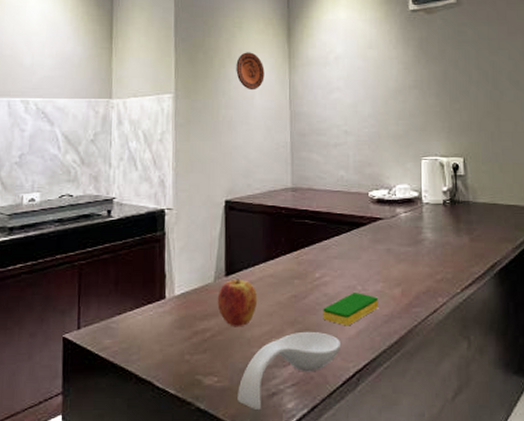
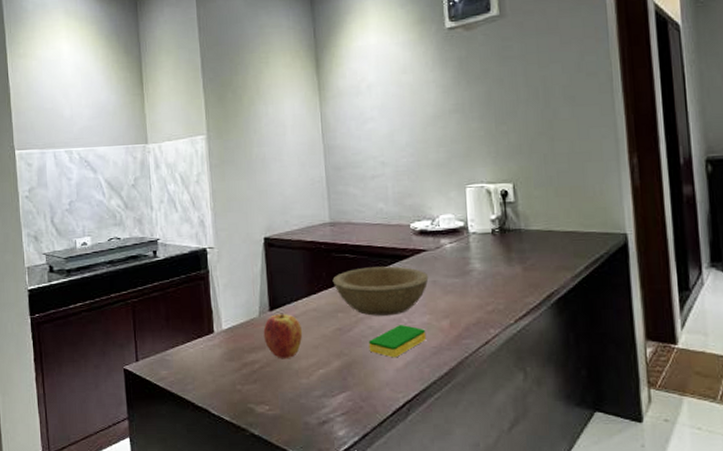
decorative plate: present [236,52,265,91] -> none [265,87,295,127]
spoon rest: present [237,331,340,409] -> none [289,363,389,436]
bowl: none [291,234,384,283] -> present [332,266,429,316]

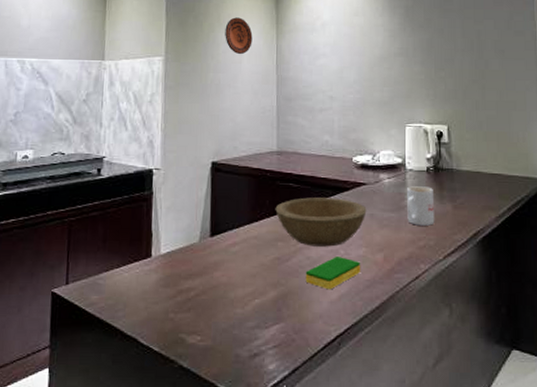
apple: present [263,313,303,360] -> none [202,239,242,288]
decorative plate: none [265,87,295,127] -> present [225,17,253,55]
mug: none [471,249,504,290] -> present [407,186,435,226]

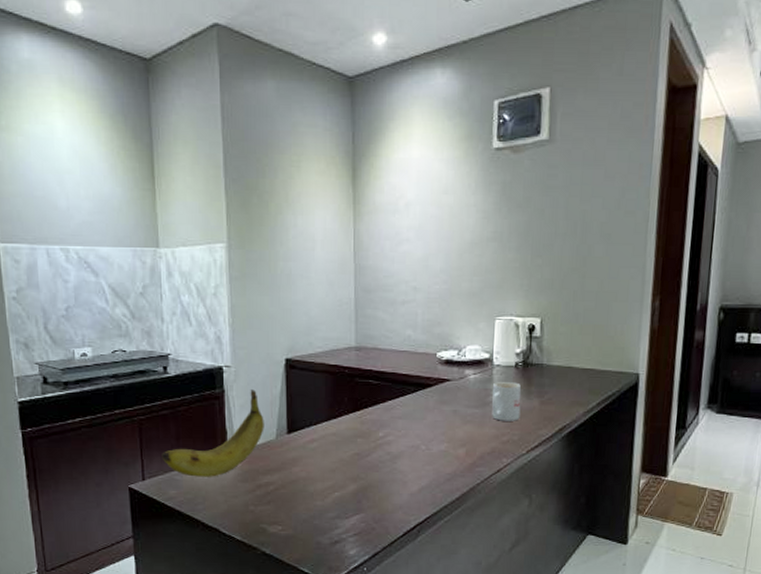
banana: none [87,192,189,282] -> present [162,389,264,477]
decorative plate: present [225,17,253,55] -> none [295,196,326,241]
bowl: present [275,197,367,247] -> none [354,394,450,443]
dish sponge: present [305,257,361,290] -> none [385,452,443,483]

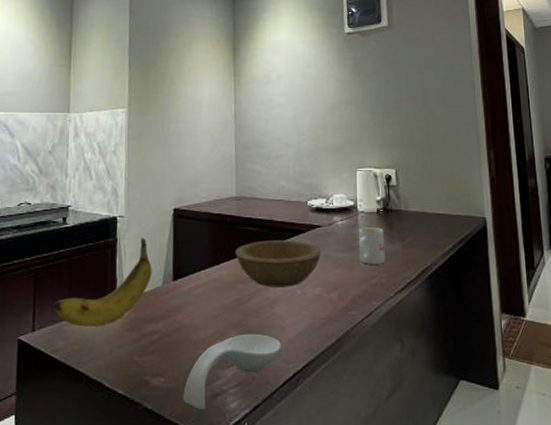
spoon rest: none [301,487,402,555] -> present [183,333,281,409]
bowl: none [354,394,450,443] -> present [235,240,322,287]

